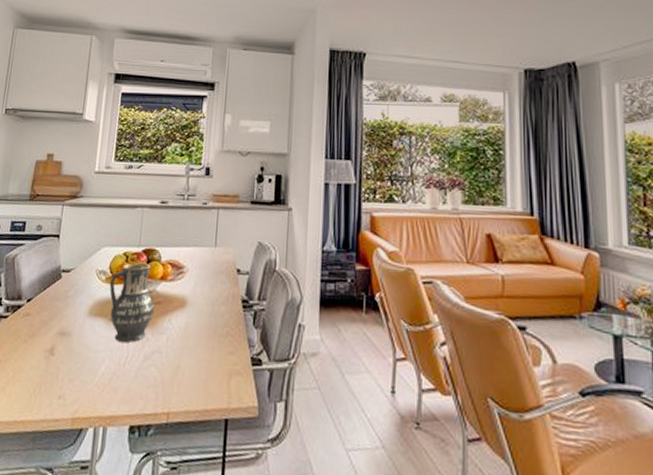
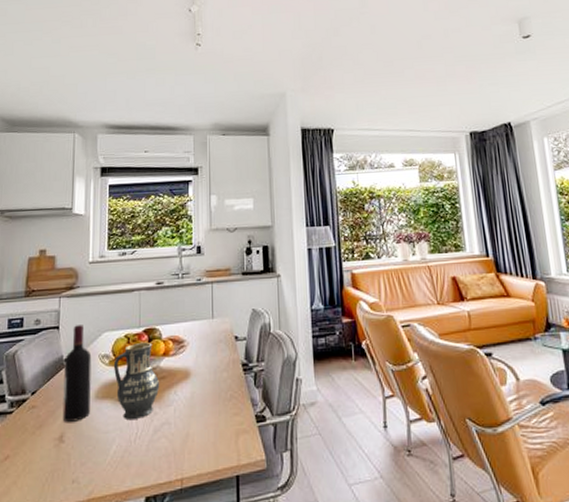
wine bottle: none [54,236,89,336] -> present [62,325,92,422]

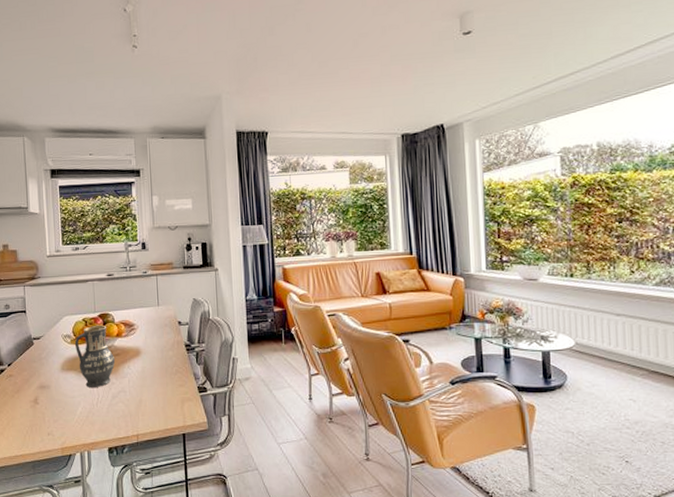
wine bottle: present [62,325,92,422] -> none [33,310,58,388]

